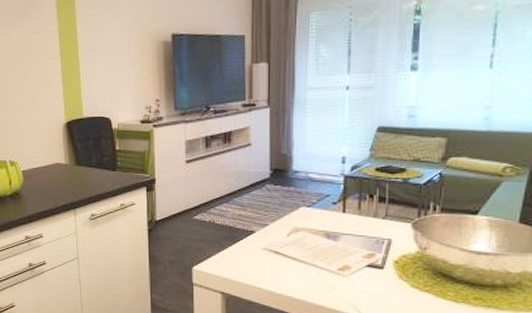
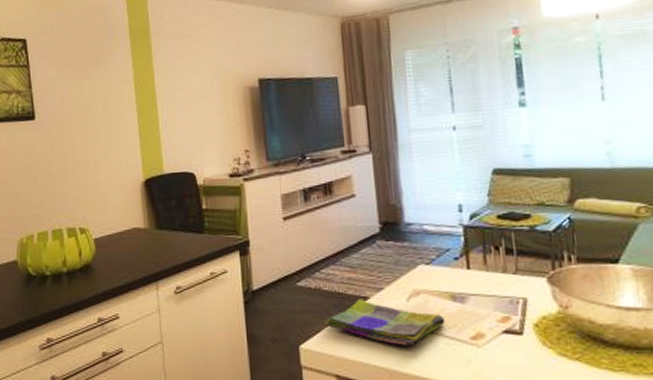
dish towel: none [214,233,318,273] -> present [323,299,446,347]

